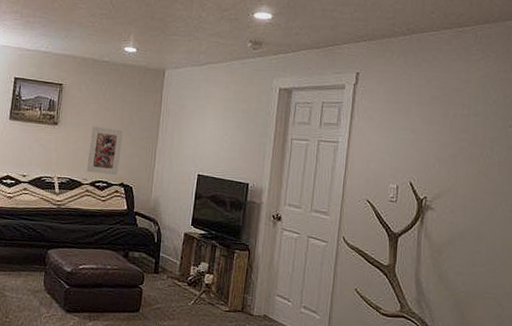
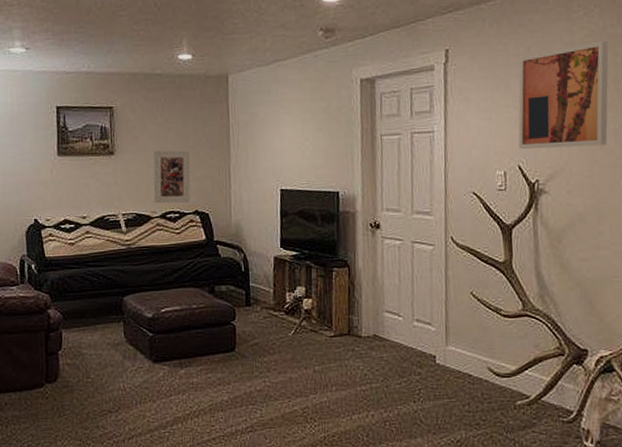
wall art: none [411,82,501,174] -> present [518,40,609,150]

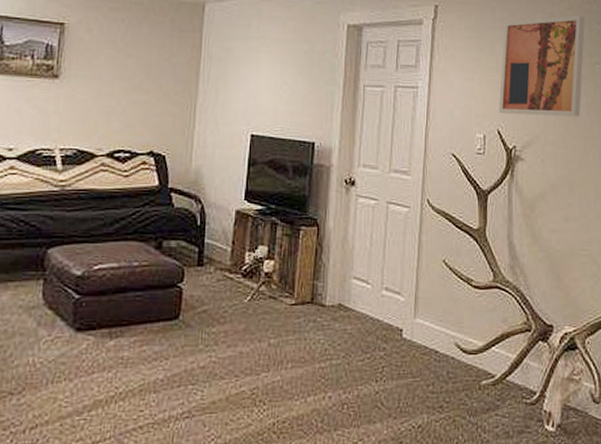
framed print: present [153,150,190,204] -> none [101,78,151,141]

